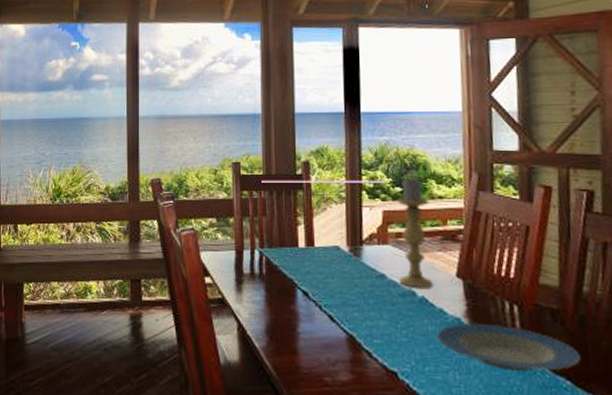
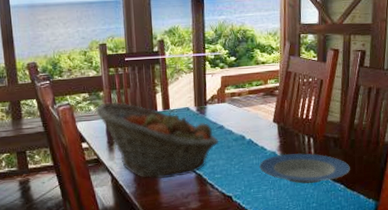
fruit basket: none [222,231,378,335] -> present [95,102,218,179]
candle holder: present [398,176,432,288] -> none [232,47,257,134]

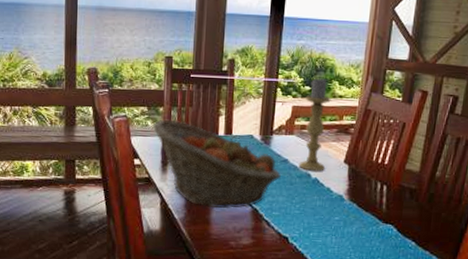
candle holder: none [232,47,257,134] -> present [299,77,331,171]
plate: present [259,153,350,184] -> none [322,198,425,236]

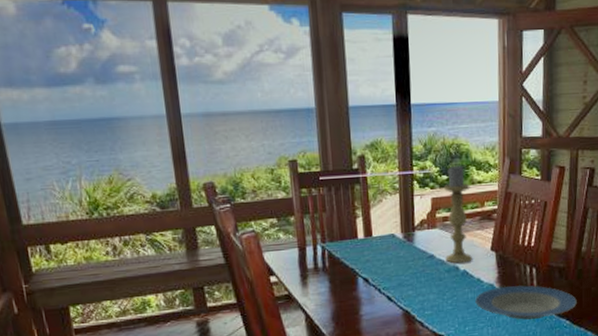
fruit basket: present [152,119,281,208] -> none [284,228,429,317]
plate: none [322,198,425,236] -> present [475,285,577,320]

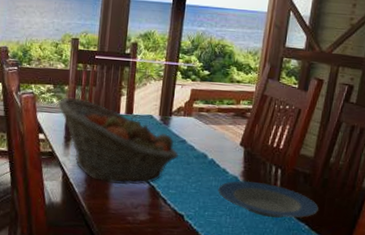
fruit basket: none [284,228,429,317] -> present [57,97,178,185]
candle holder: present [444,164,472,264] -> none [196,62,229,153]

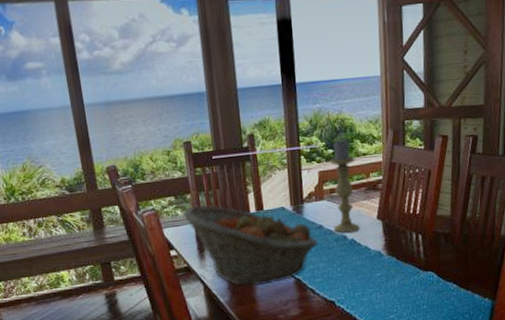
candle holder: none [196,62,229,153] -> present [330,138,359,233]
plate: present [218,180,319,219] -> none [363,251,463,285]

